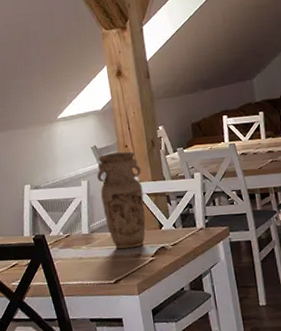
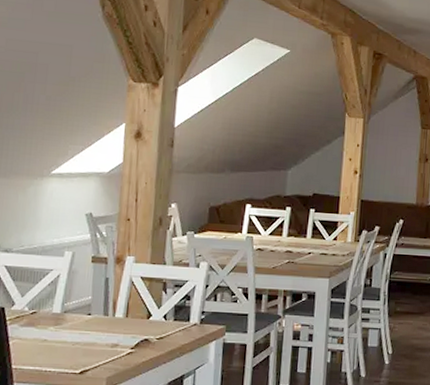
vase: present [97,151,146,249] -> none [84,224,141,336]

